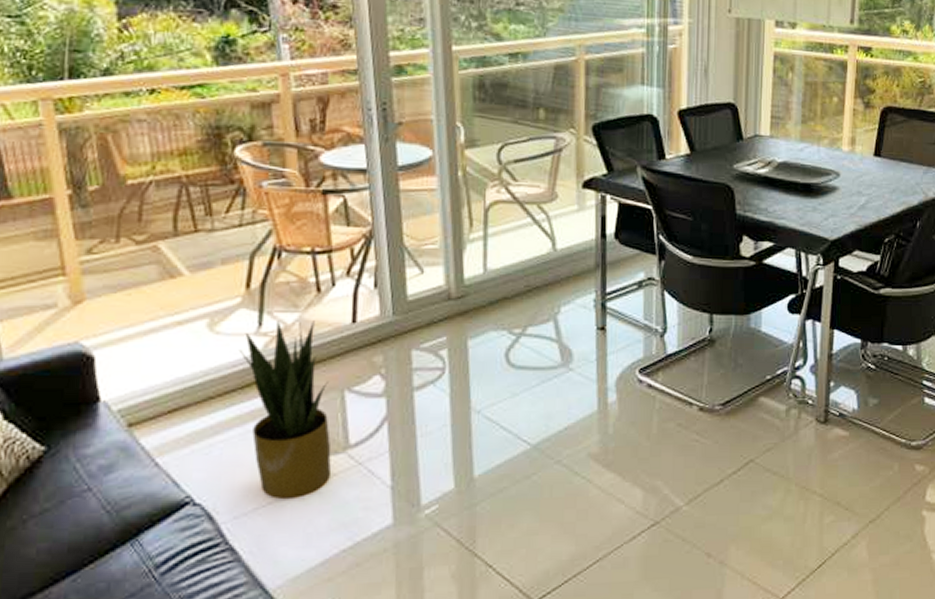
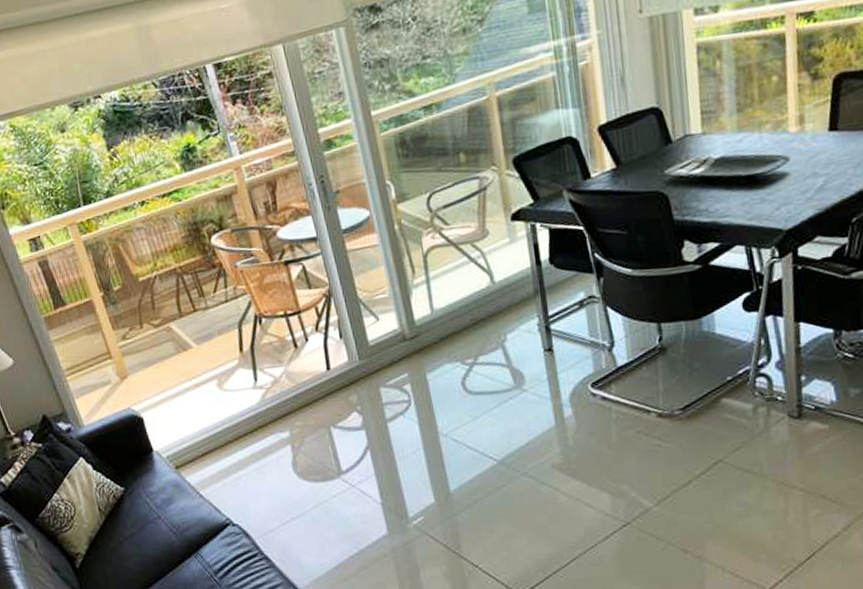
planter: present [238,320,331,499] -> none [243,372,331,518]

